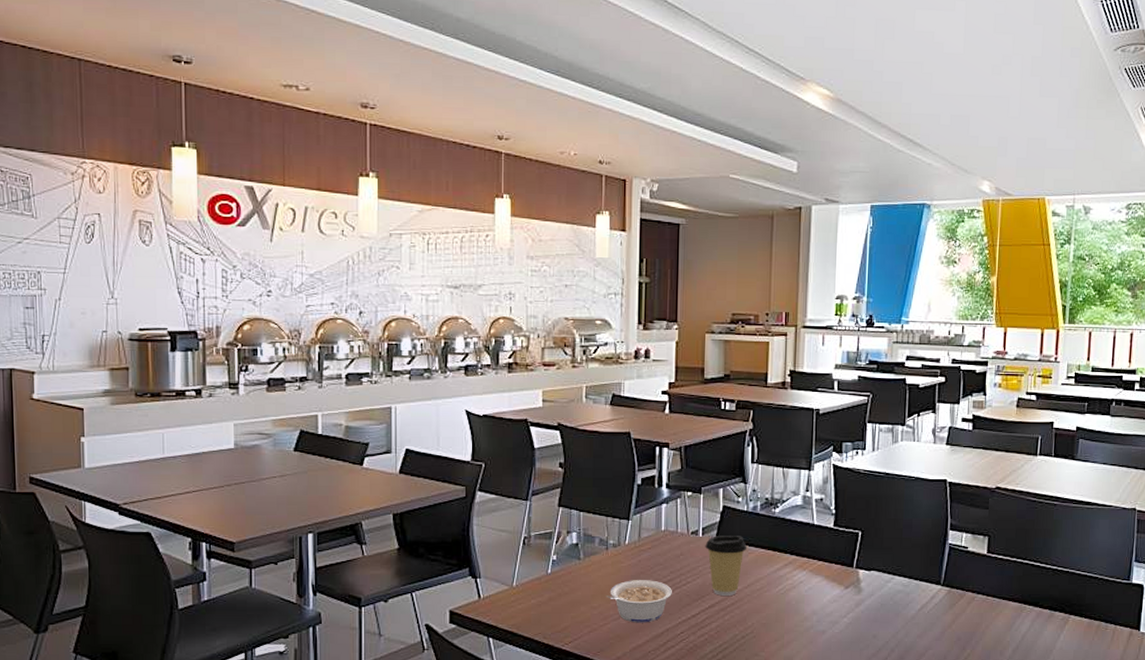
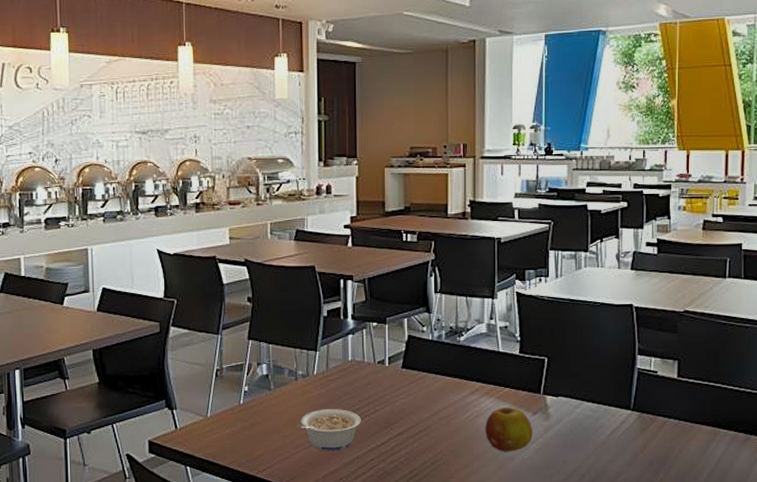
coffee cup: present [705,536,747,596] -> none [392,364,434,423]
fruit: none [797,580,845,626] -> present [485,407,534,452]

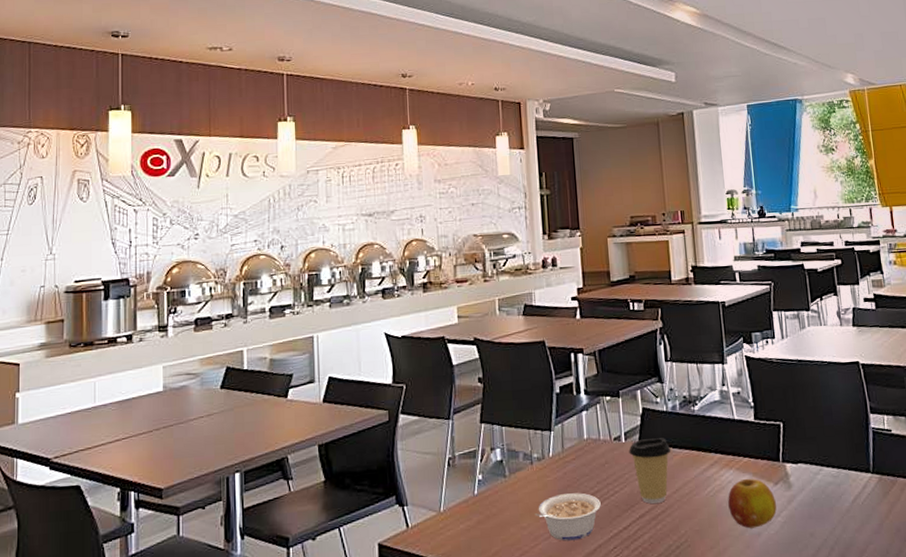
coffee cup: none [392,364,434,423] -> present [629,438,671,504]

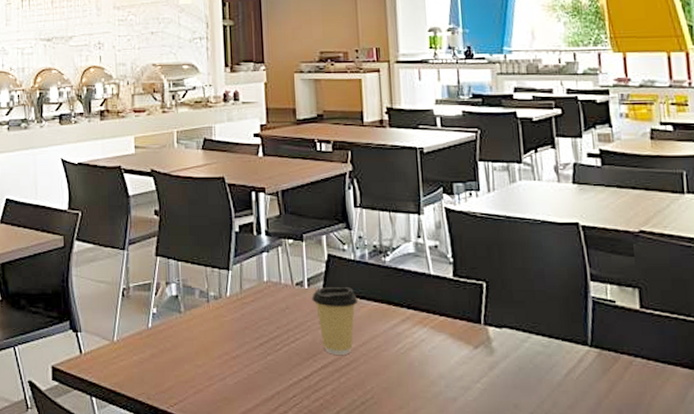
legume: present [534,493,601,541] -> none [210,336,280,384]
fruit: present [728,478,777,529] -> none [420,338,477,392]

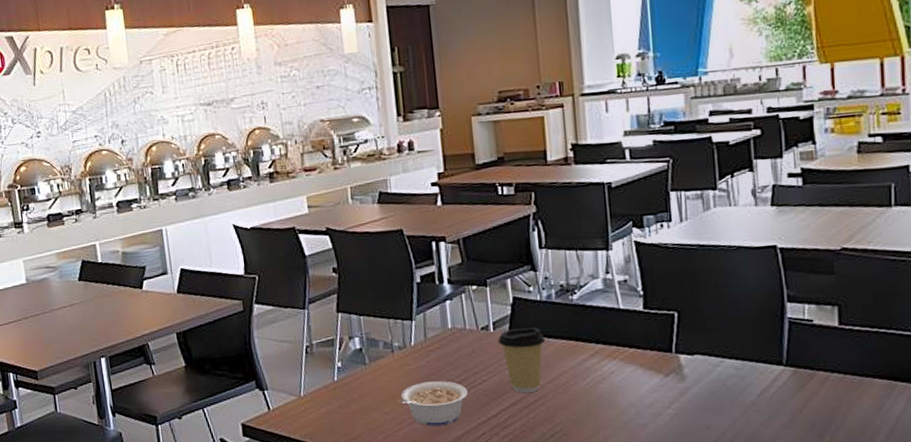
legume: none [210,336,280,384] -> present [397,381,468,427]

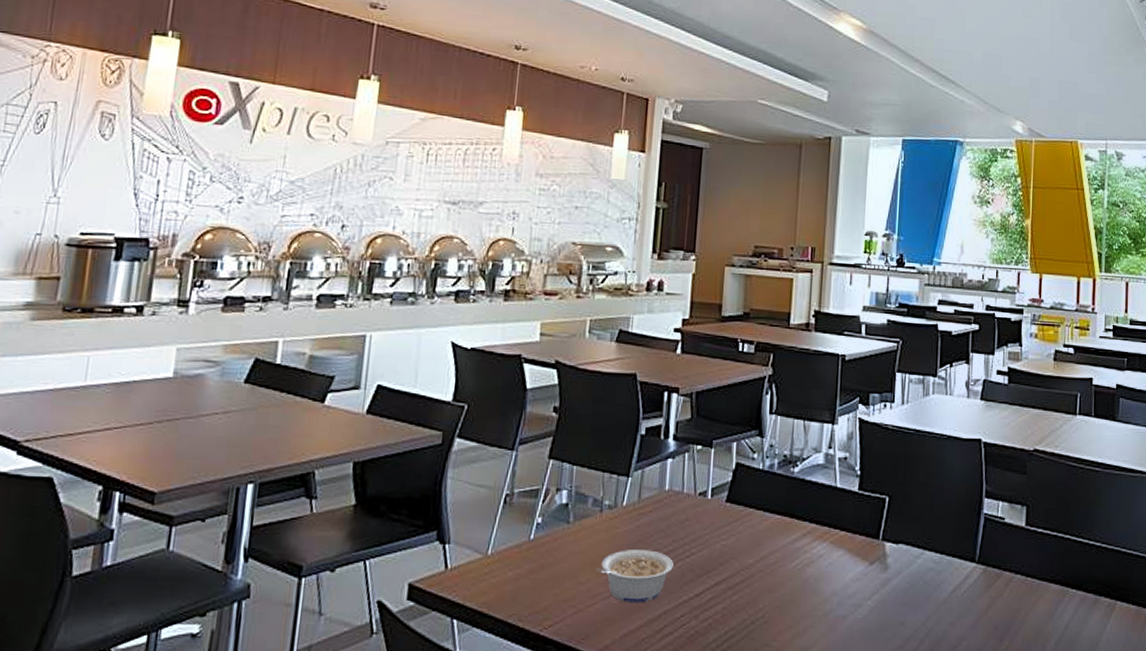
coffee cup: present [498,327,546,393] -> none [713,498,762,571]

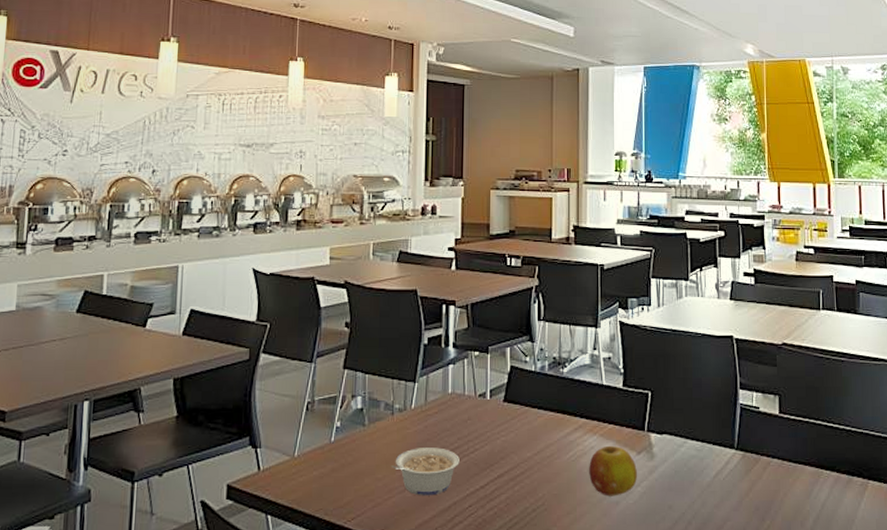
fruit: none [815,554,869,610] -> present [589,445,638,497]

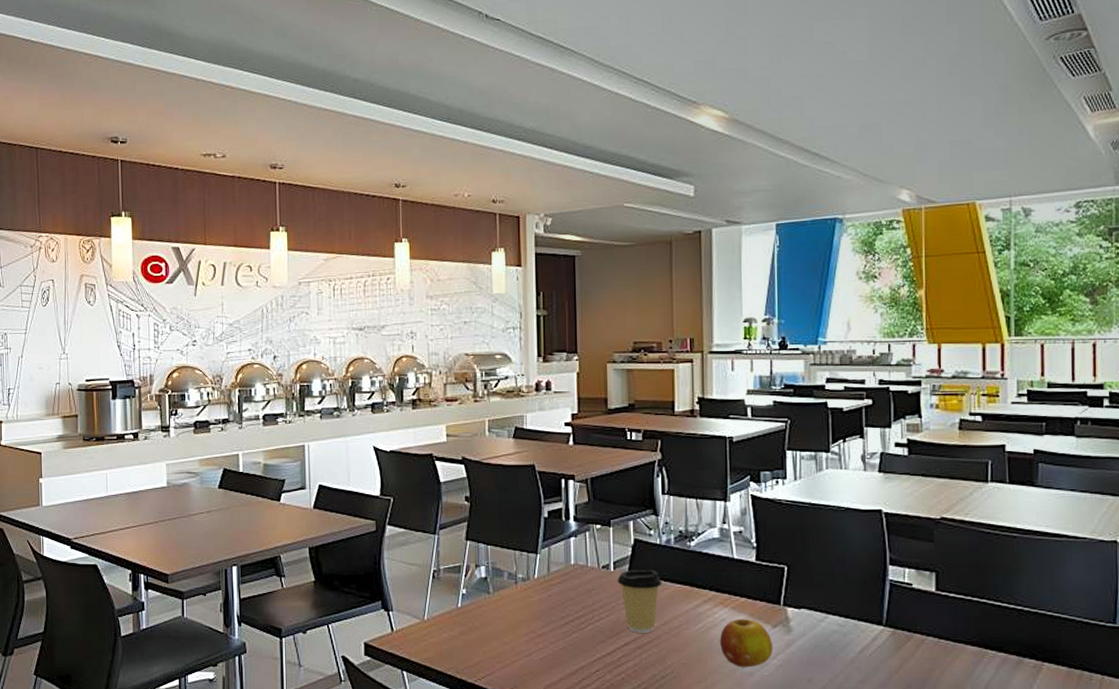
legume: present [391,447,460,496] -> none [517,615,585,660]
coffee cup: none [493,398,536,464] -> present [617,570,662,633]

